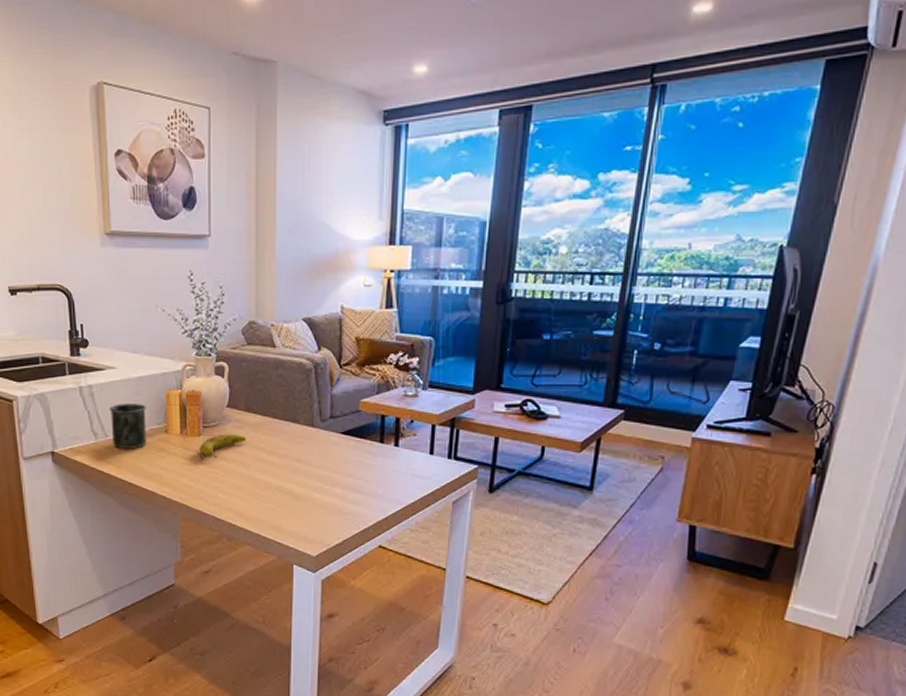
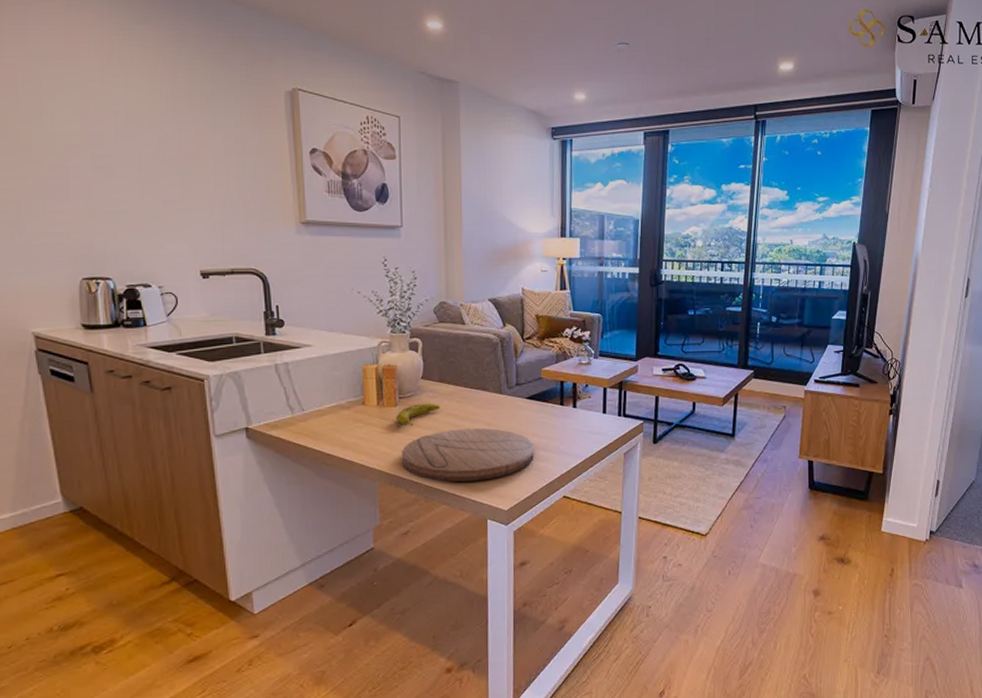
mug: present [109,404,147,449] -> none [306,378,344,422]
cutting board: none [205,464,348,522] -> present [402,428,534,482]

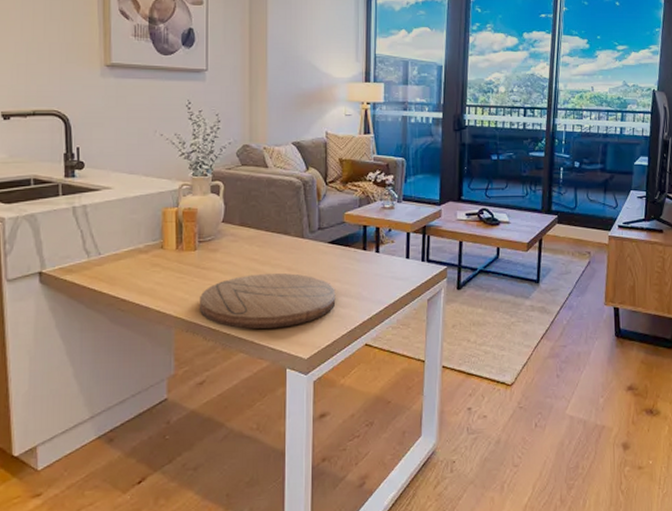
fruit: present [396,403,441,426] -> none [195,247,241,270]

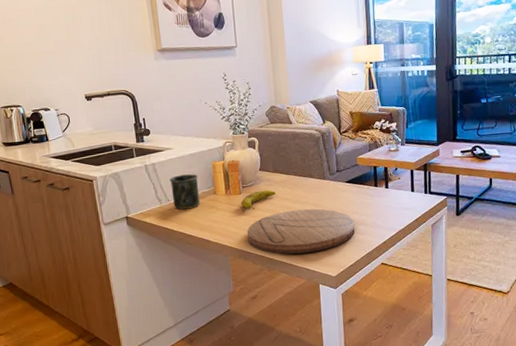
mug: none [104,222,142,266] -> present [169,174,200,210]
fruit: none [195,247,241,270] -> present [241,190,276,210]

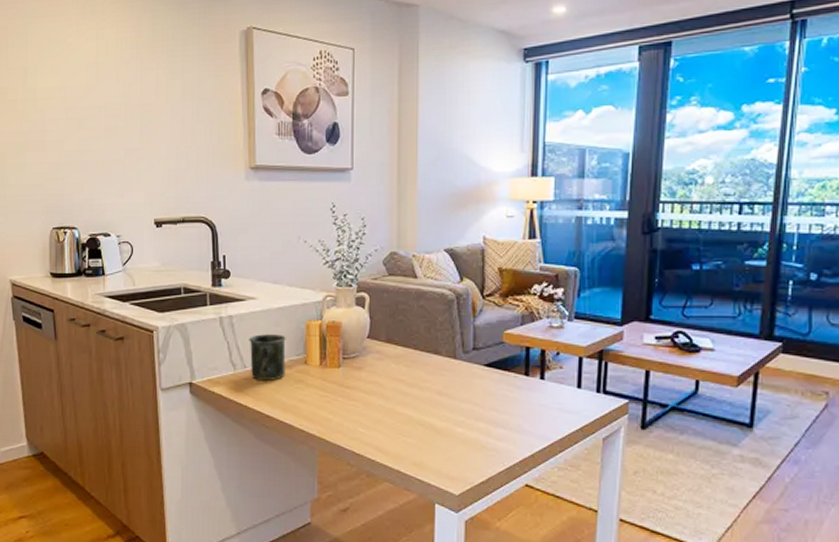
fruit: present [241,190,276,210] -> none [339,365,388,390]
cutting board: present [247,208,355,254] -> none [344,397,492,458]

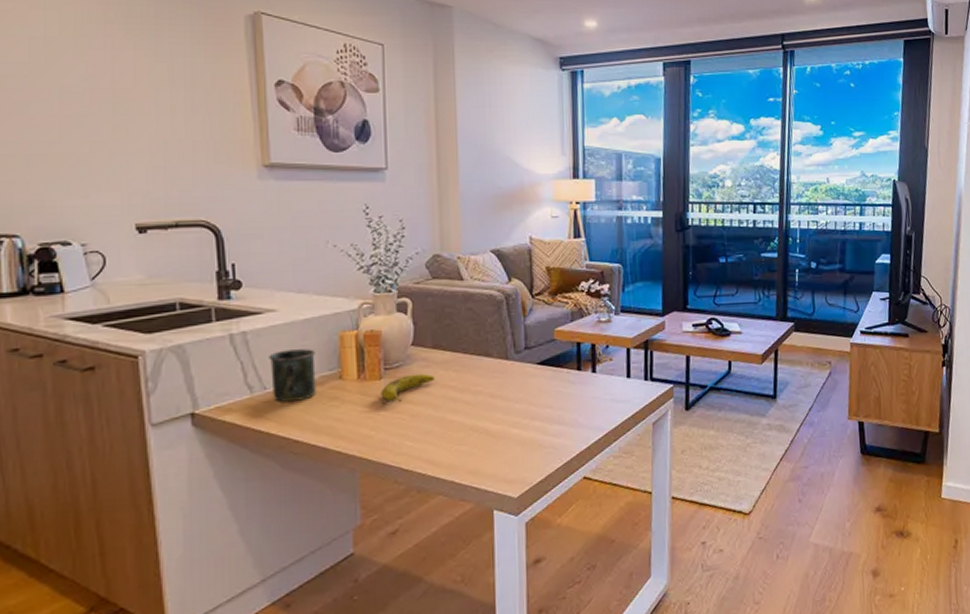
fruit: none [339,365,388,390] -> present [380,373,436,402]

